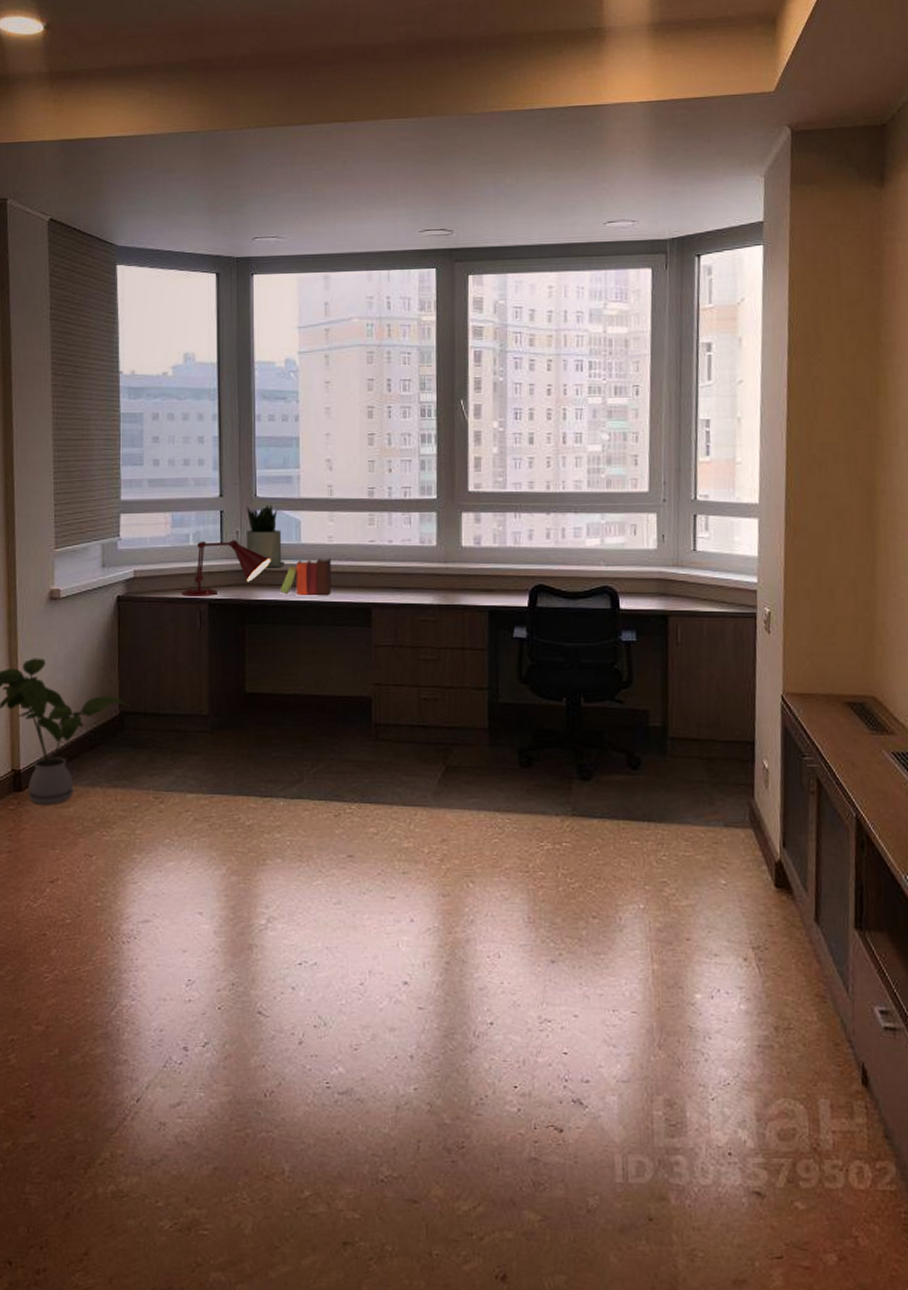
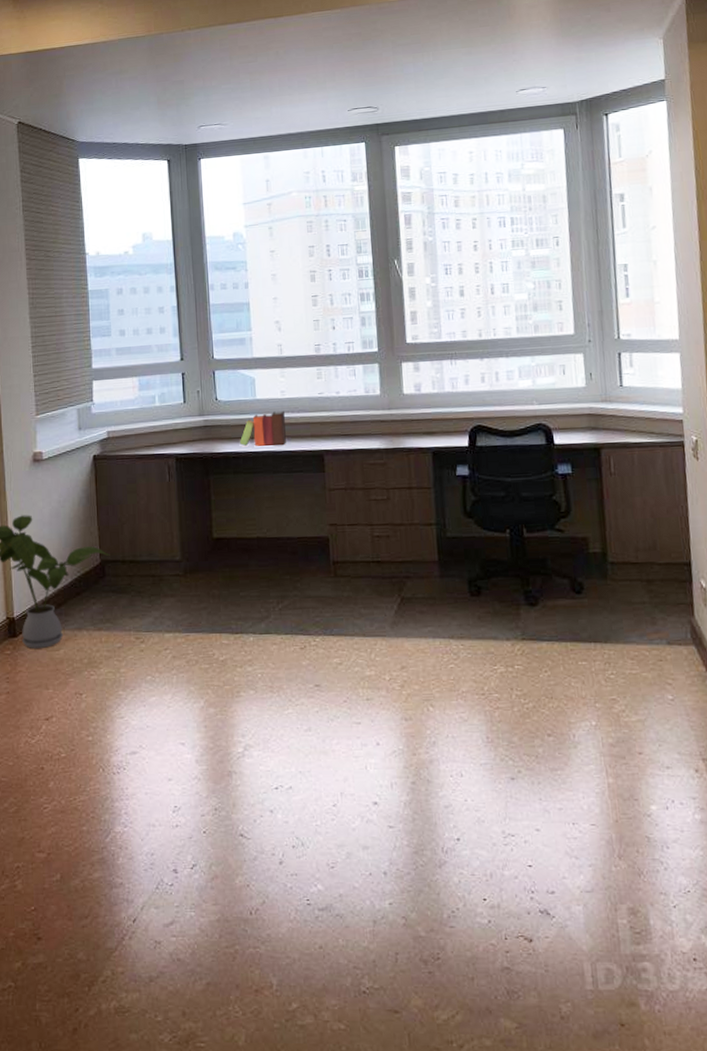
desk lamp: present [181,540,271,598] -> none [151,399,230,454]
planter: present [246,504,285,568] -> none [205,365,243,423]

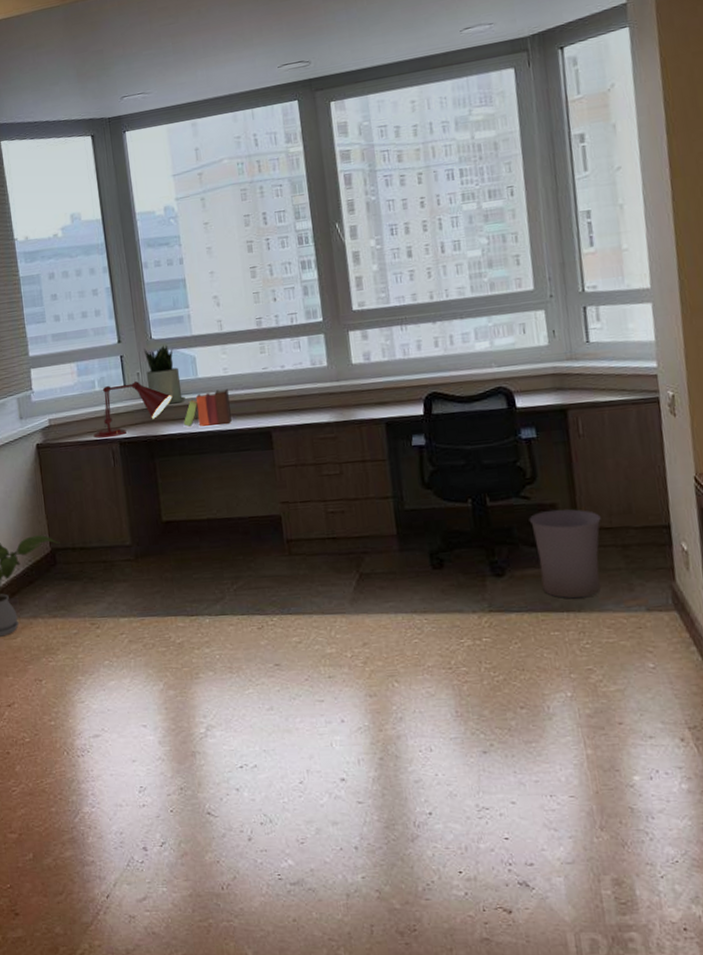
desk lamp: none [151,399,230,454] -> present [93,381,172,439]
planter: none [205,365,243,423] -> present [143,344,185,405]
waste bin: none [562,543,628,630] -> present [529,509,601,599]

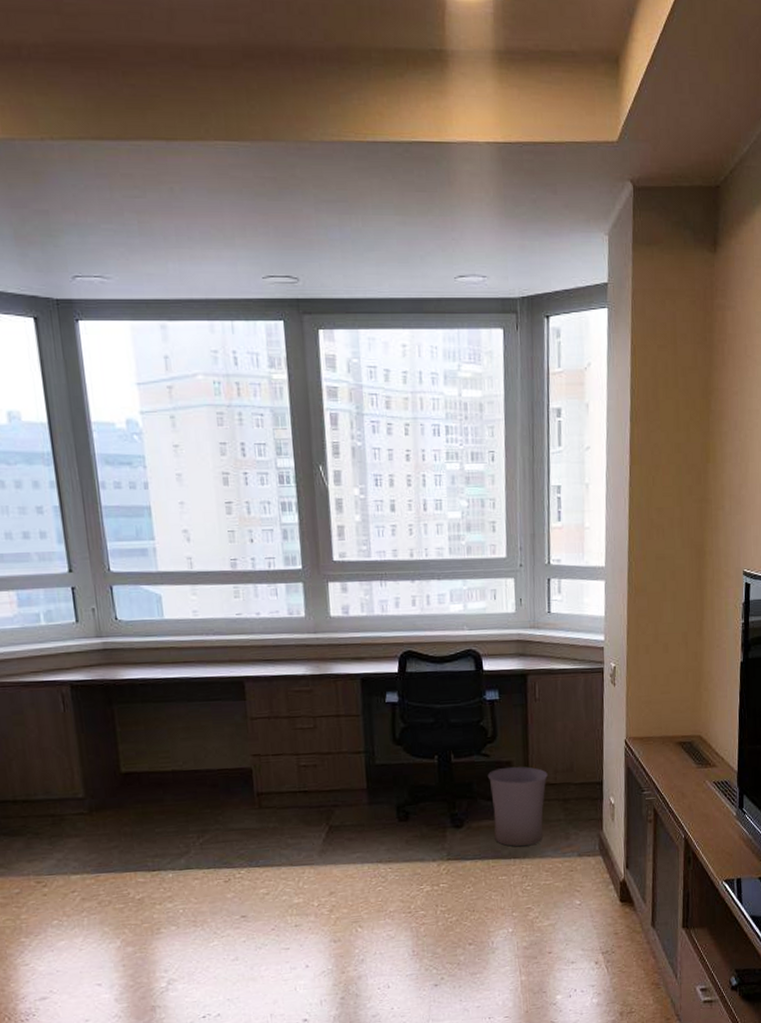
desk lamp: present [93,381,172,439] -> none [38,618,134,680]
planter: present [143,344,185,405] -> none [99,579,149,646]
books: present [183,388,232,428] -> none [146,633,201,673]

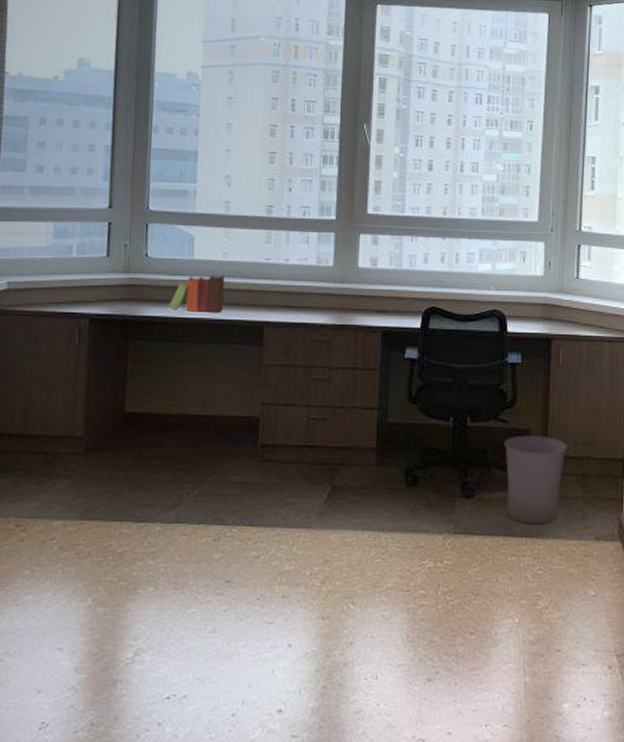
books: none [146,633,201,673] -> present [168,274,224,314]

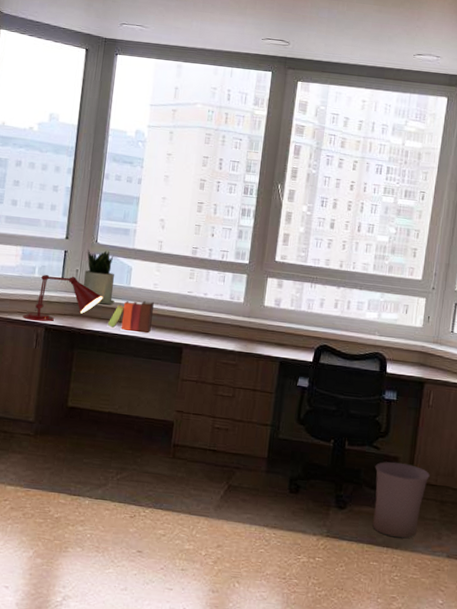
desk lamp: none [60,253,161,312] -> present [22,274,103,322]
planter: none [134,218,175,284] -> present [83,249,115,305]

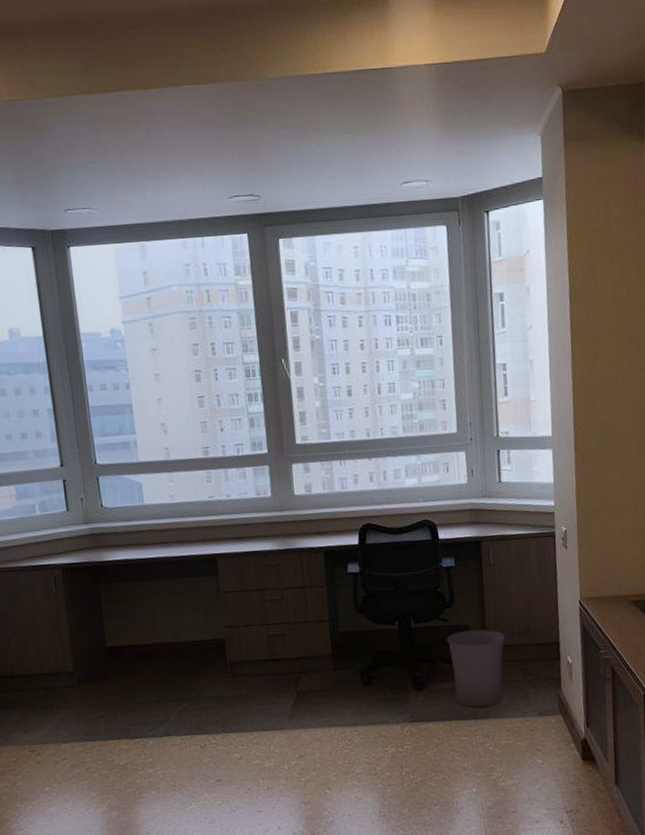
desk lamp: present [22,274,103,322] -> none [34,506,118,565]
planter: present [83,249,115,305] -> none [87,470,131,531]
books: present [107,301,154,334] -> none [128,515,178,554]

